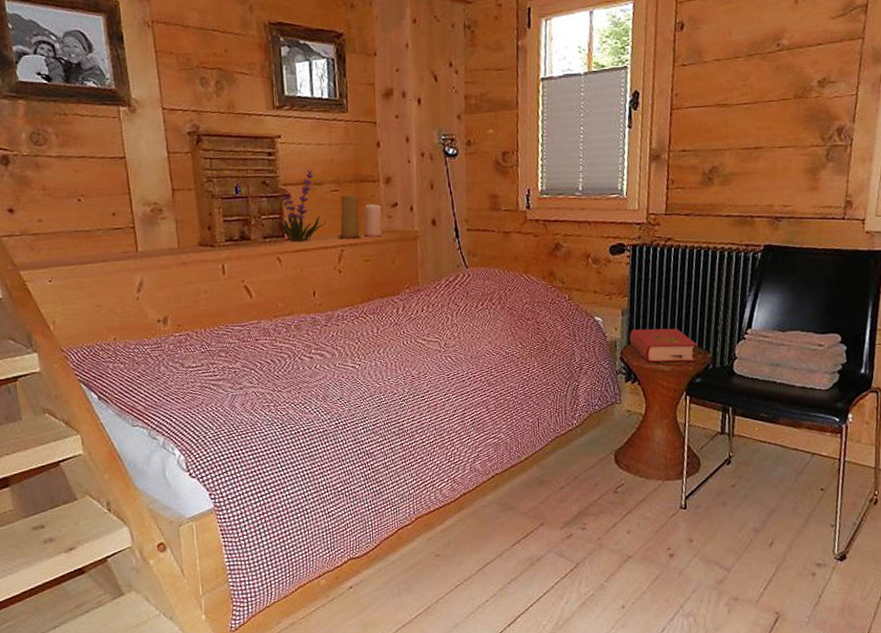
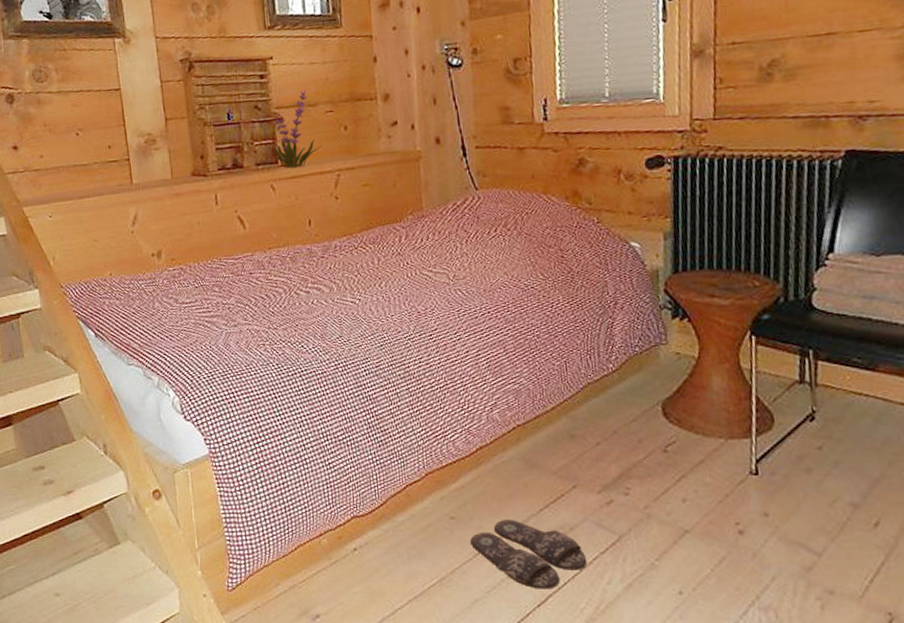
candle: present [337,195,363,240] -> none [333,115,360,164]
candle: present [363,203,383,237] -> none [361,123,382,160]
slippers: none [453,554,550,611] -> present [470,520,587,589]
book: present [629,328,698,363] -> none [674,253,763,296]

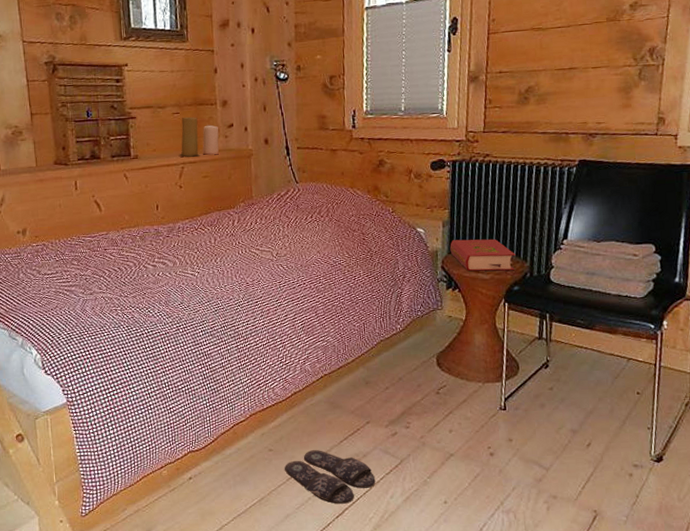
plant: present [273,91,321,169] -> none [126,95,168,161]
candle: none [333,115,360,164] -> present [178,117,201,158]
candle: none [361,123,382,160] -> present [202,125,220,156]
book: none [674,253,763,296] -> present [450,238,516,272]

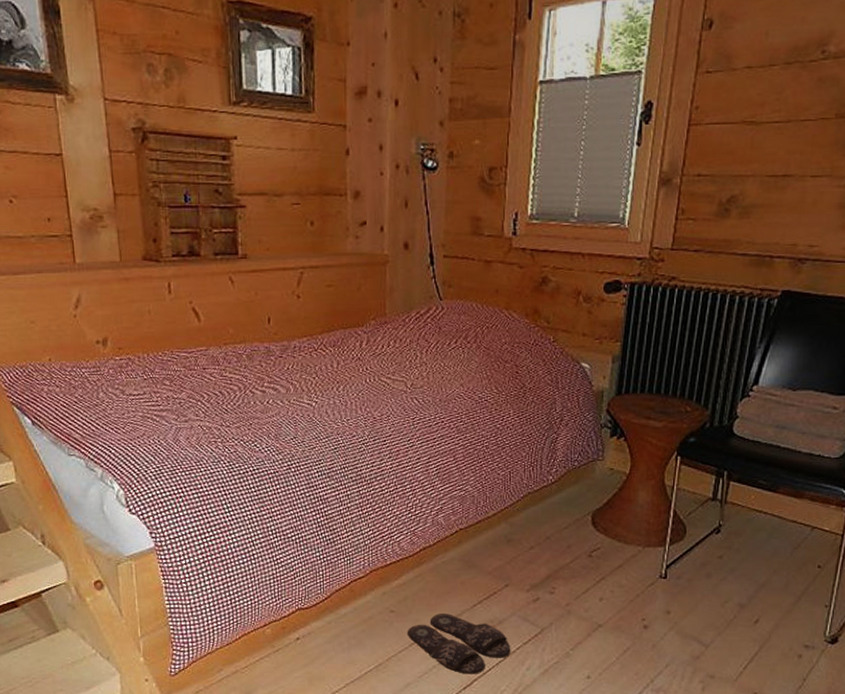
candle: present [178,117,201,158] -> none [297,210,325,262]
candle: present [202,125,220,156] -> none [326,221,349,260]
book: present [450,238,516,272] -> none [618,379,695,419]

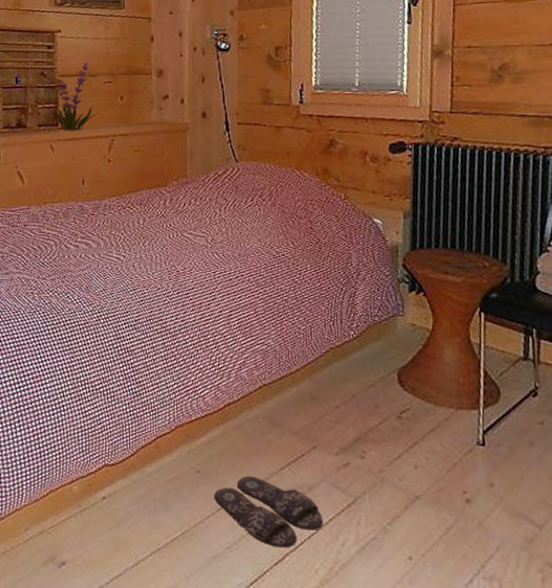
plant: none [233,179,285,261] -> present [54,62,99,131]

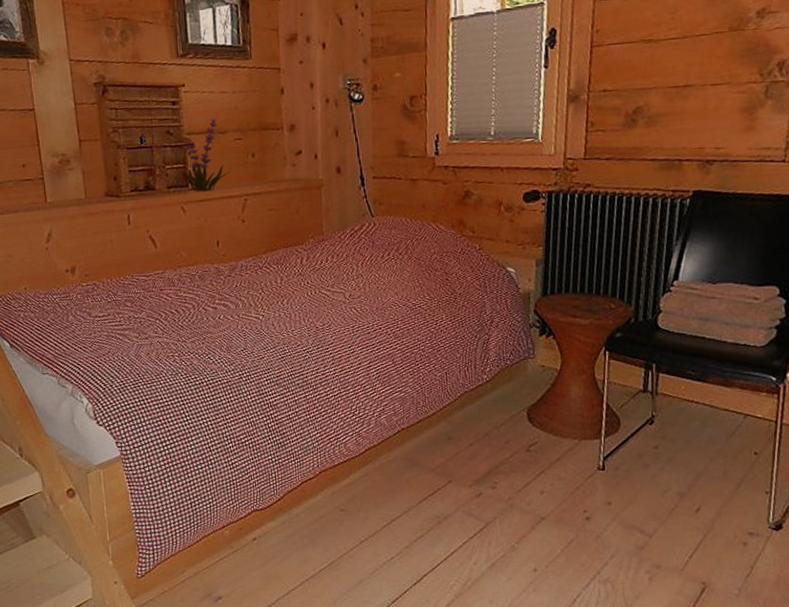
slippers: present [214,476,324,548] -> none [357,511,458,570]

